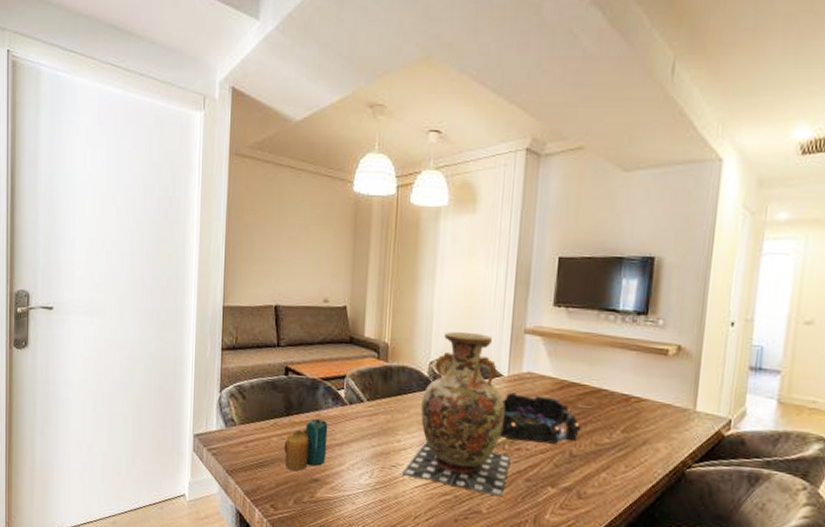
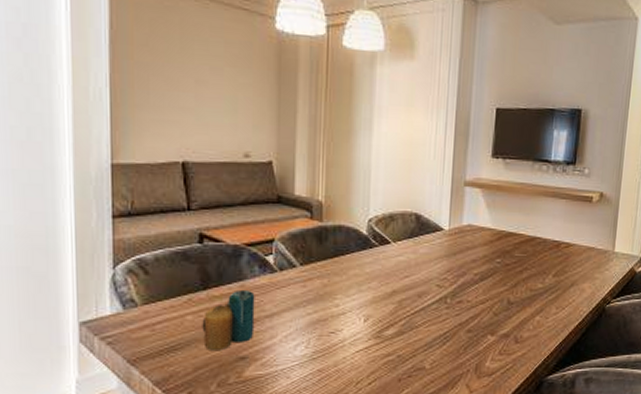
vase: present [401,331,511,497] -> none [341,185,453,351]
decorative bowl: present [498,392,581,444] -> none [440,246,518,293]

